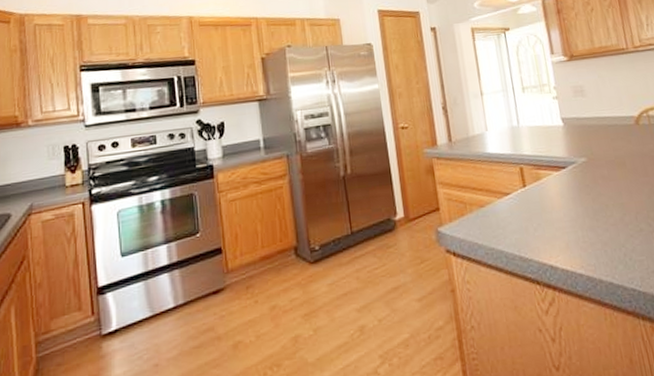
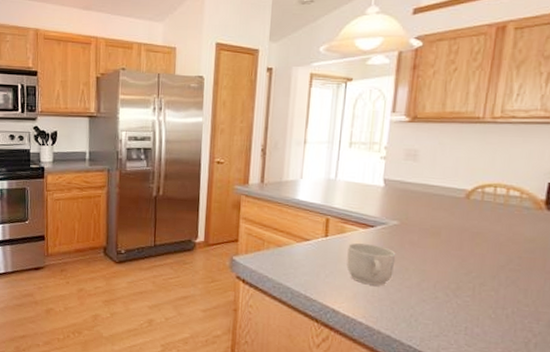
mug: none [547,186,596,231] -> present [346,243,396,286]

